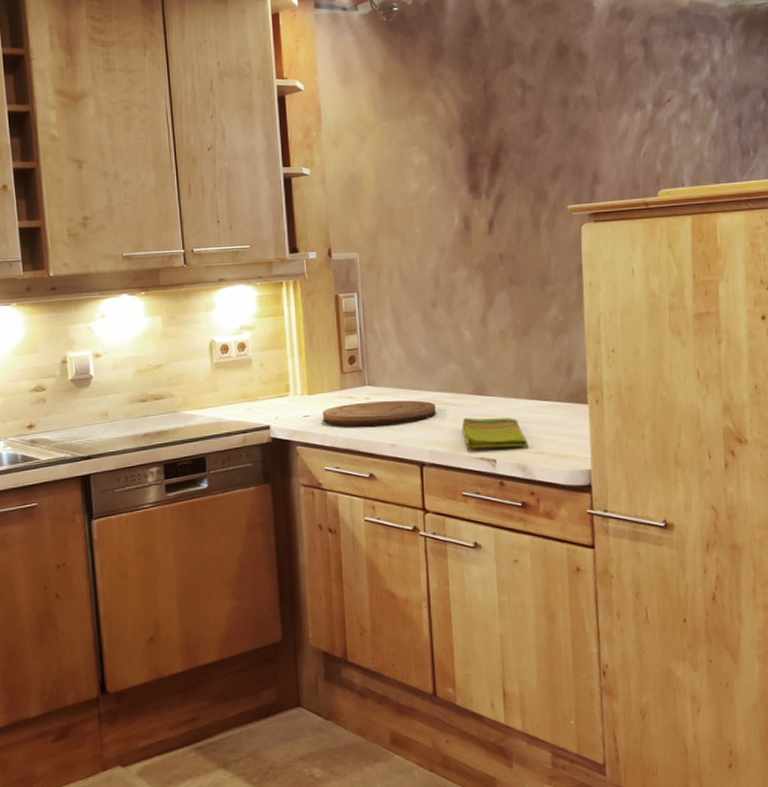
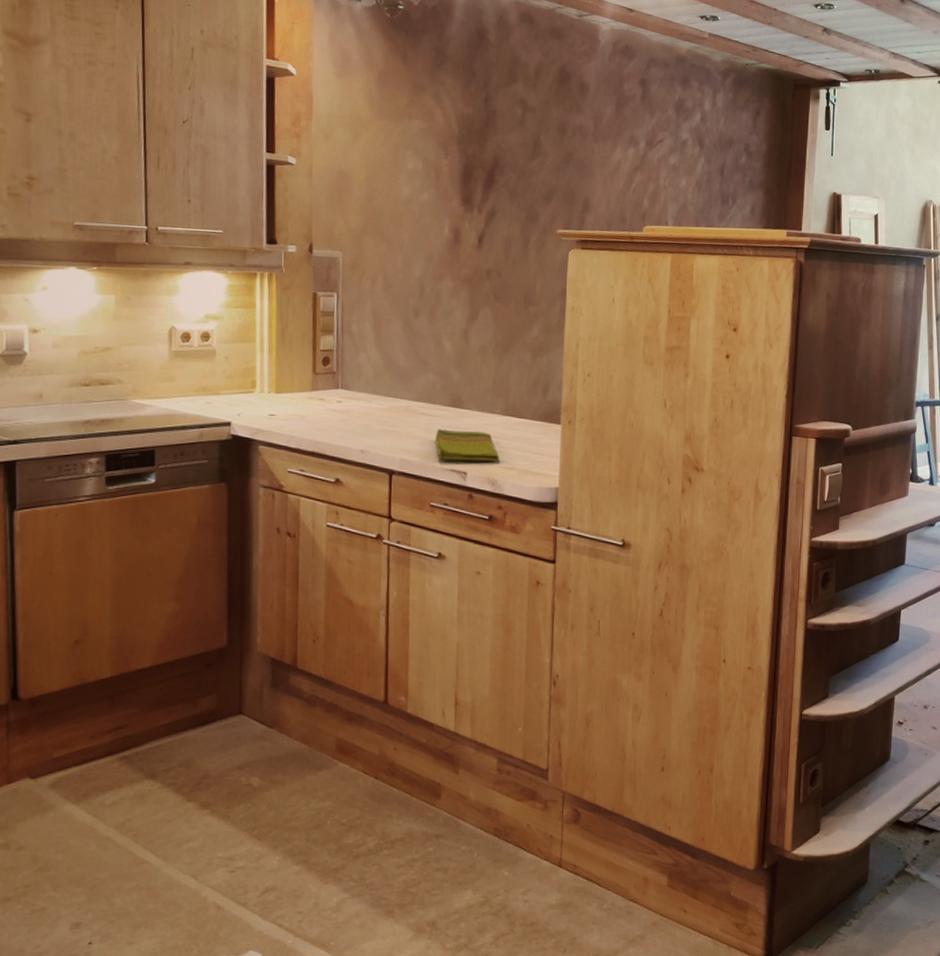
cutting board: present [323,400,436,427] -> none [290,405,411,431]

